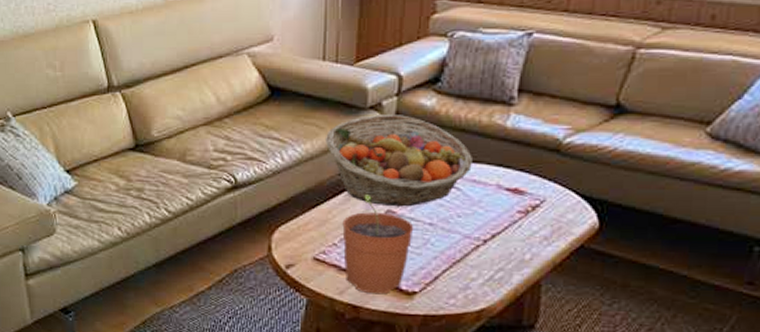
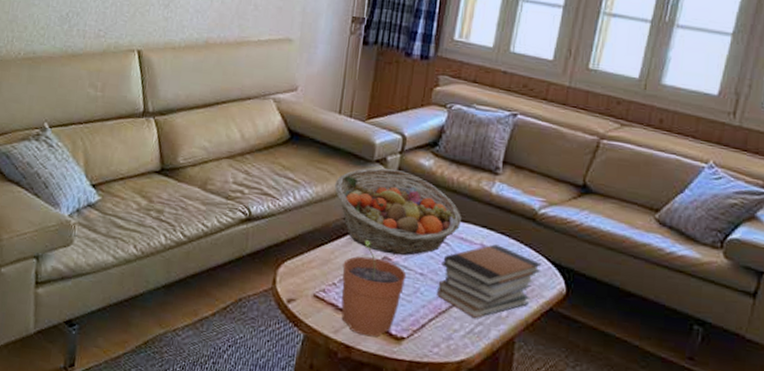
book stack: none [450,183,569,264] -> present [437,244,542,318]

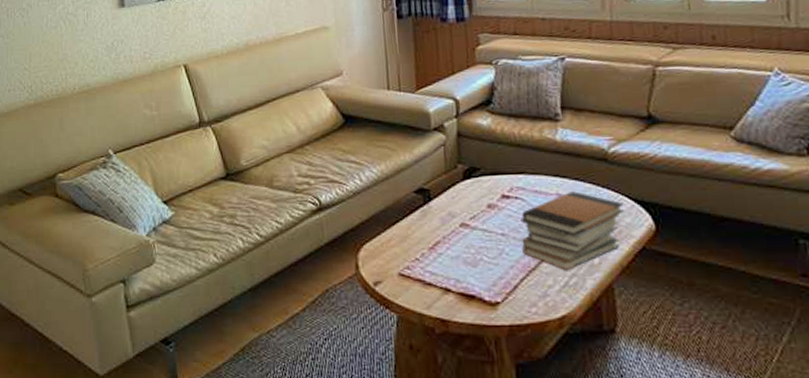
fruit basket: present [334,168,461,256] -> none [397,134,532,220]
plant pot: present [341,240,407,337] -> none [422,210,489,307]

